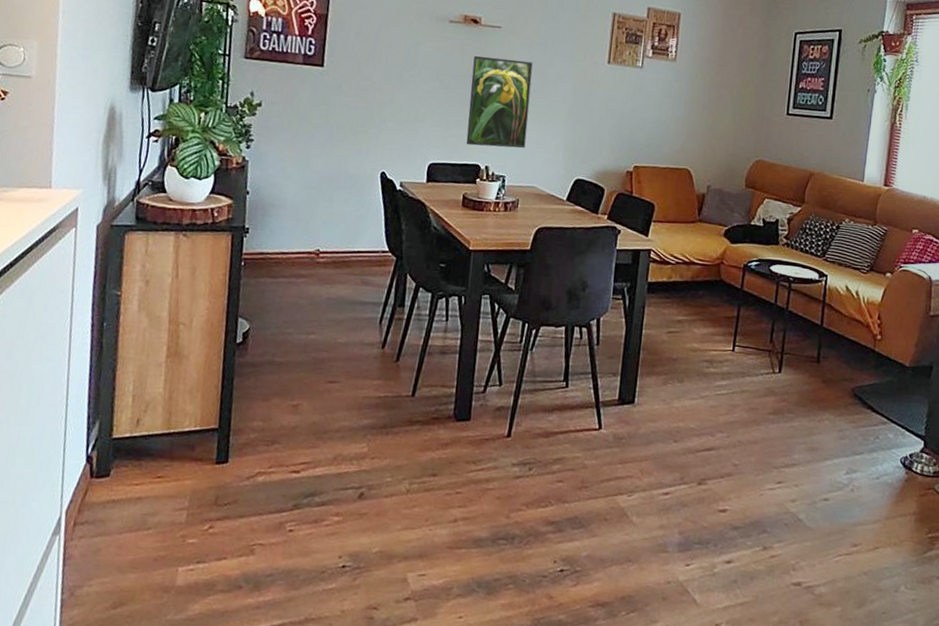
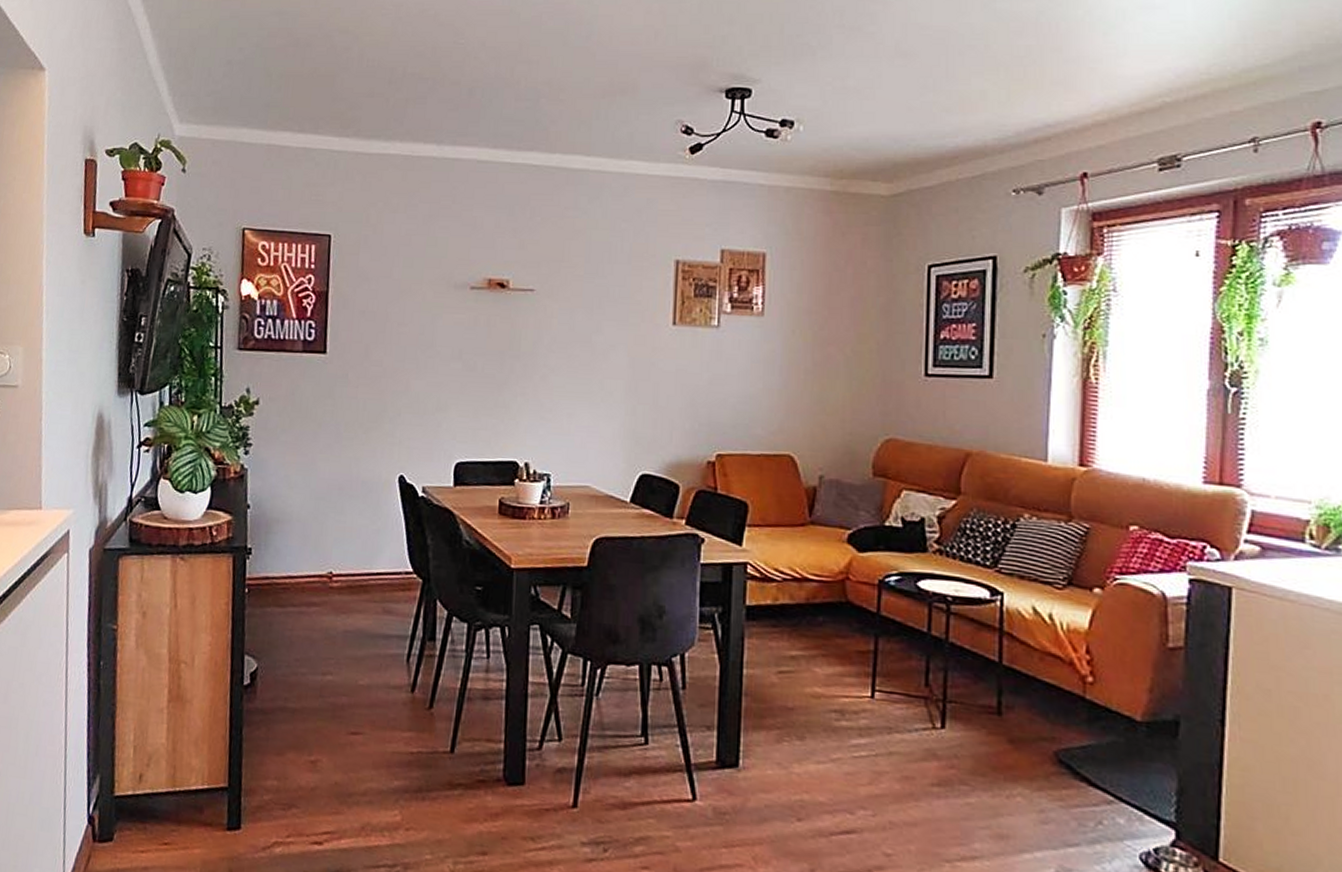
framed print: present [466,55,533,149] -> none [499,327,577,439]

